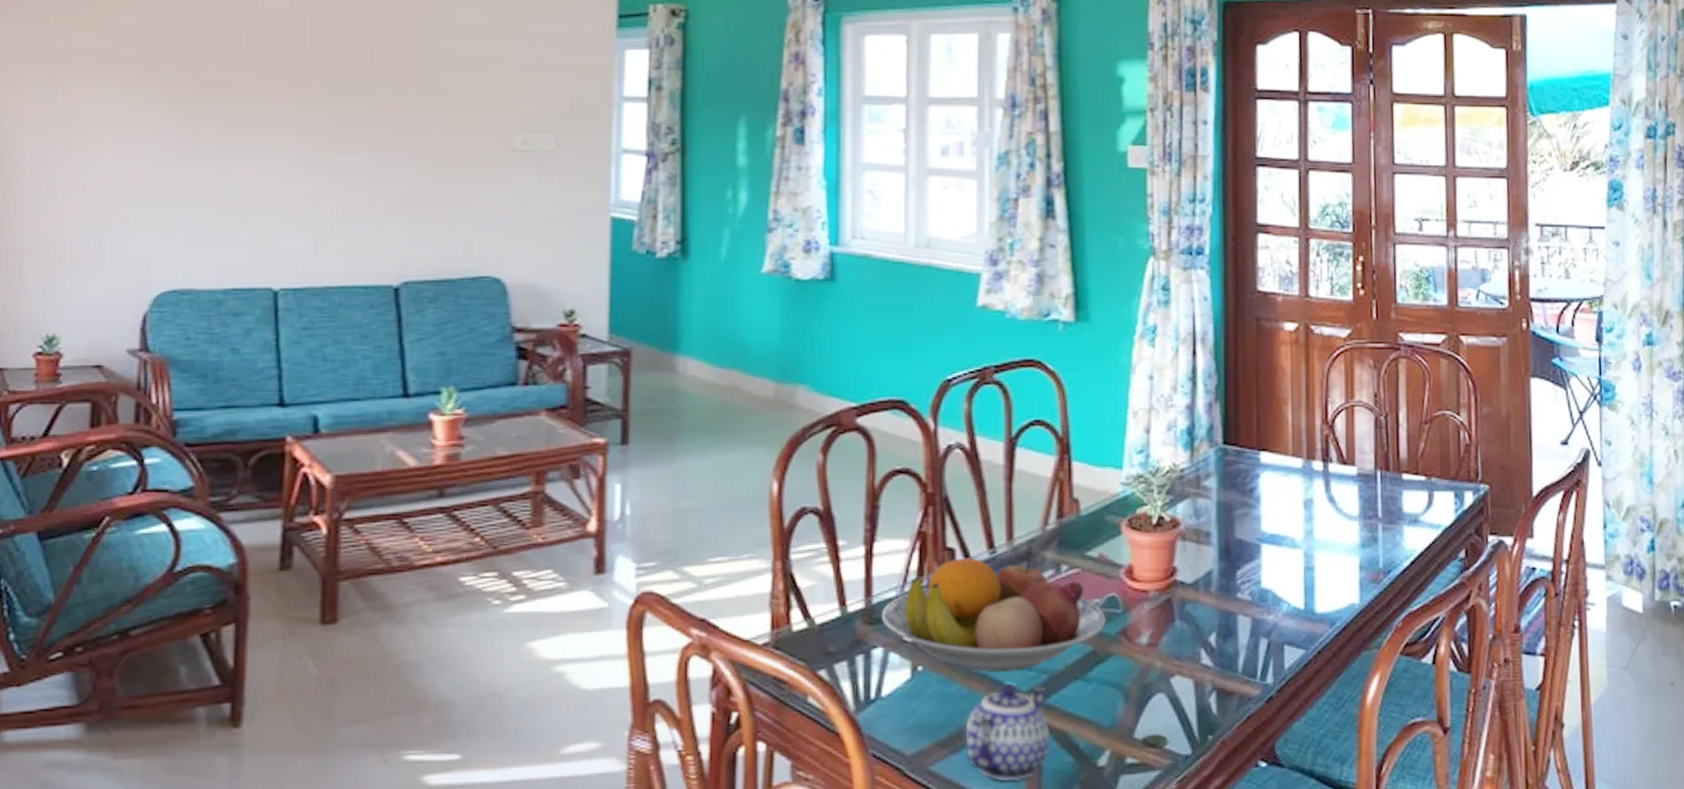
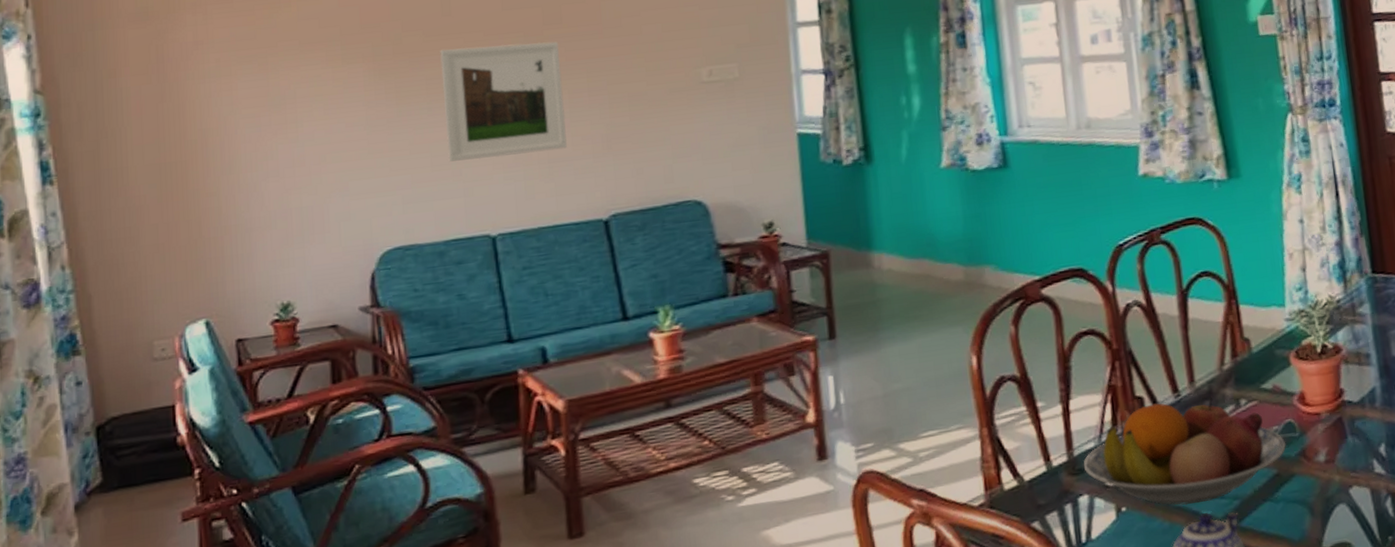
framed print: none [237,83,366,206] -> present [440,41,567,162]

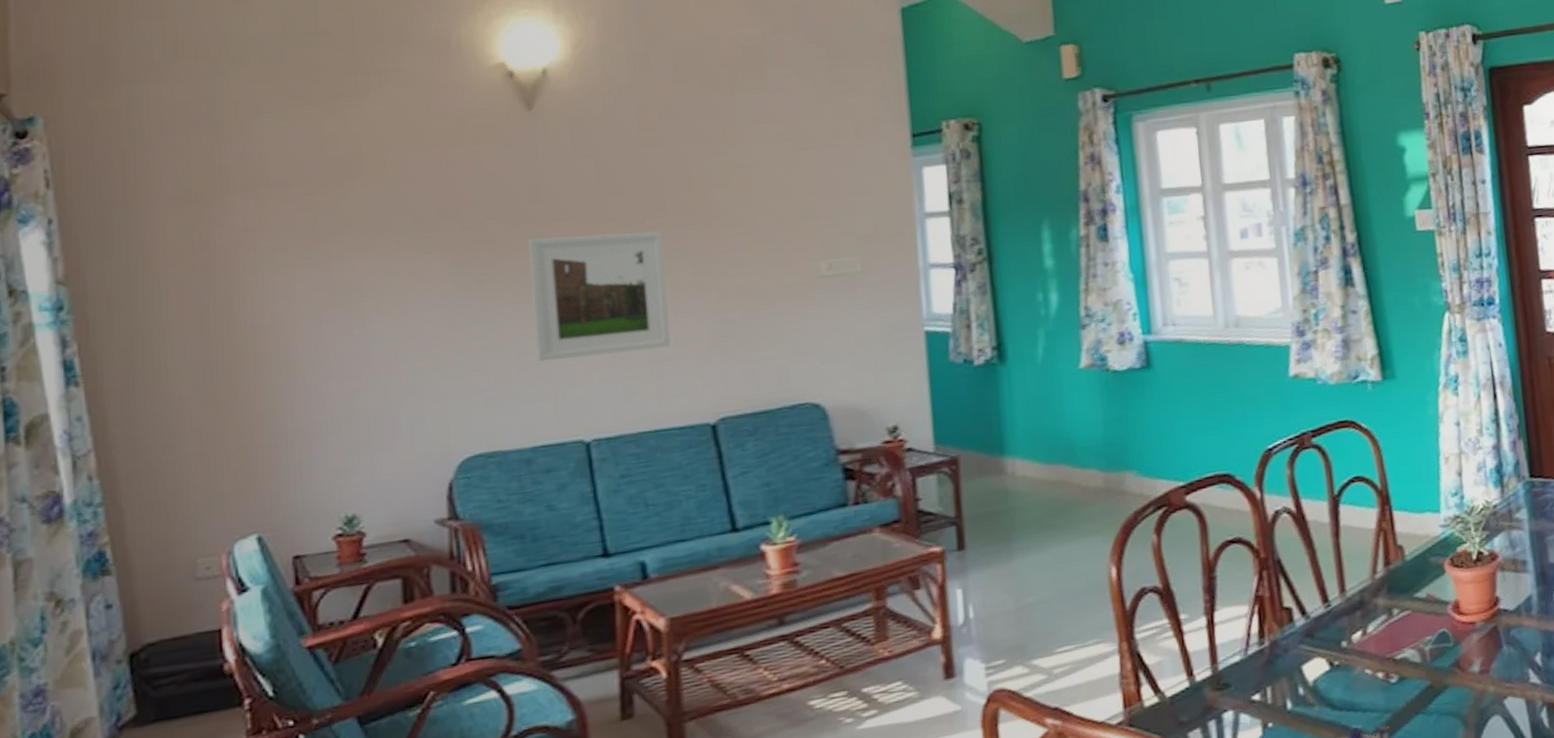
fruit bowl: present [1083,396,1287,506] -> none [1228,606,1440,720]

